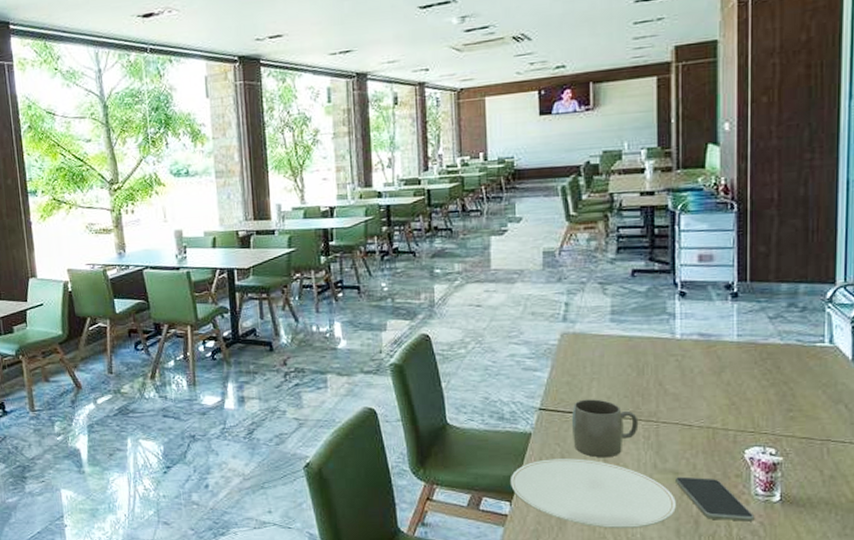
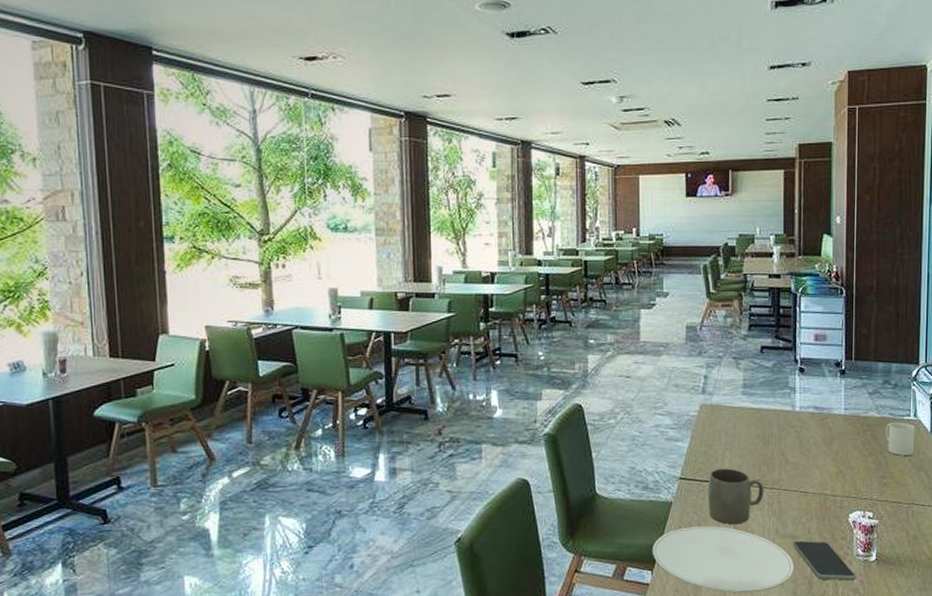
cup: none [790,349,831,387] -> present [885,422,915,456]

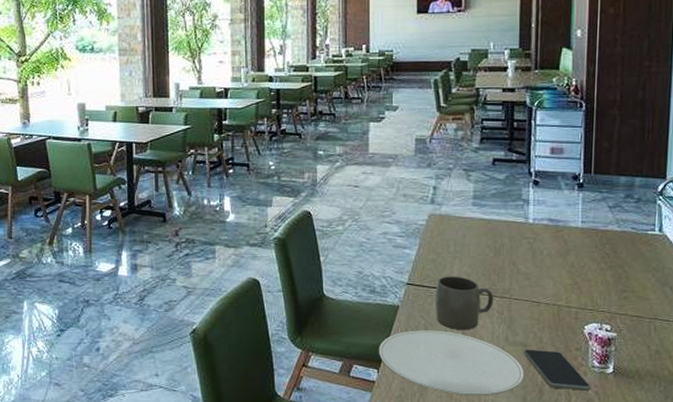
cup: present [885,422,915,456] -> none [626,237,660,270]

